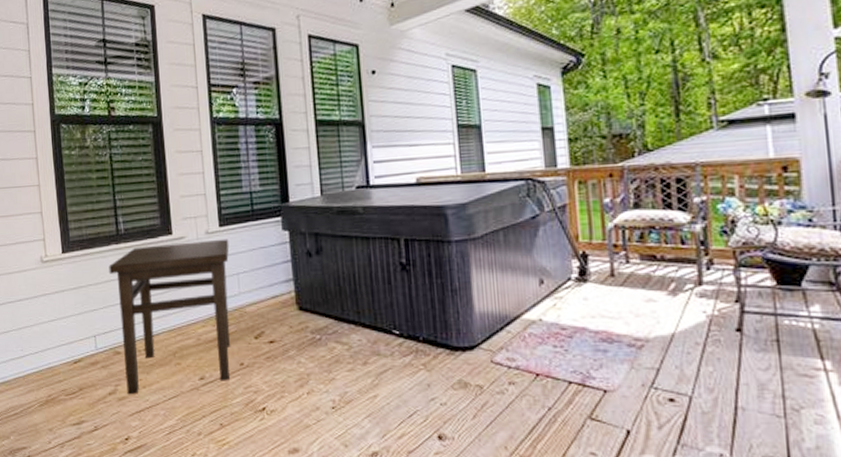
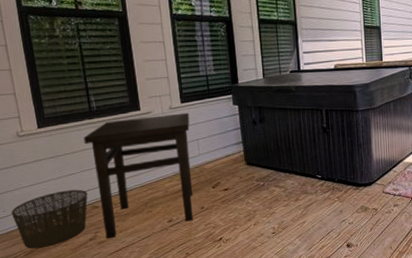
basket: none [28,329,110,399] -> present [11,189,88,249]

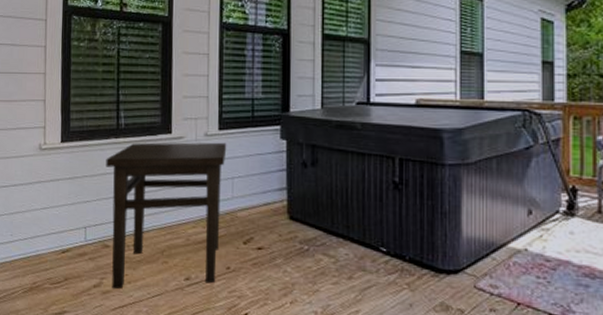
basket: present [11,189,88,249] -> none [18,220,100,287]

